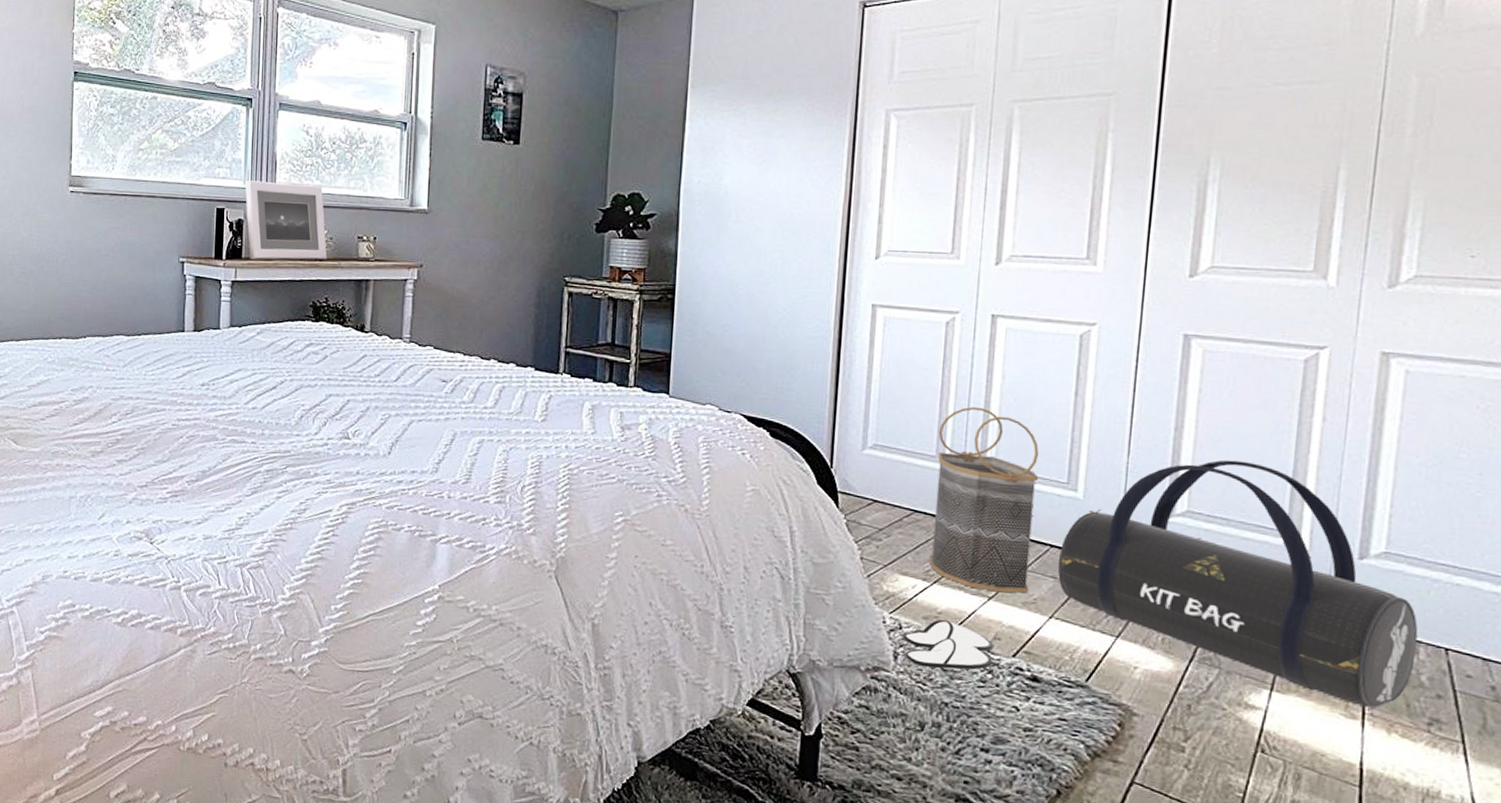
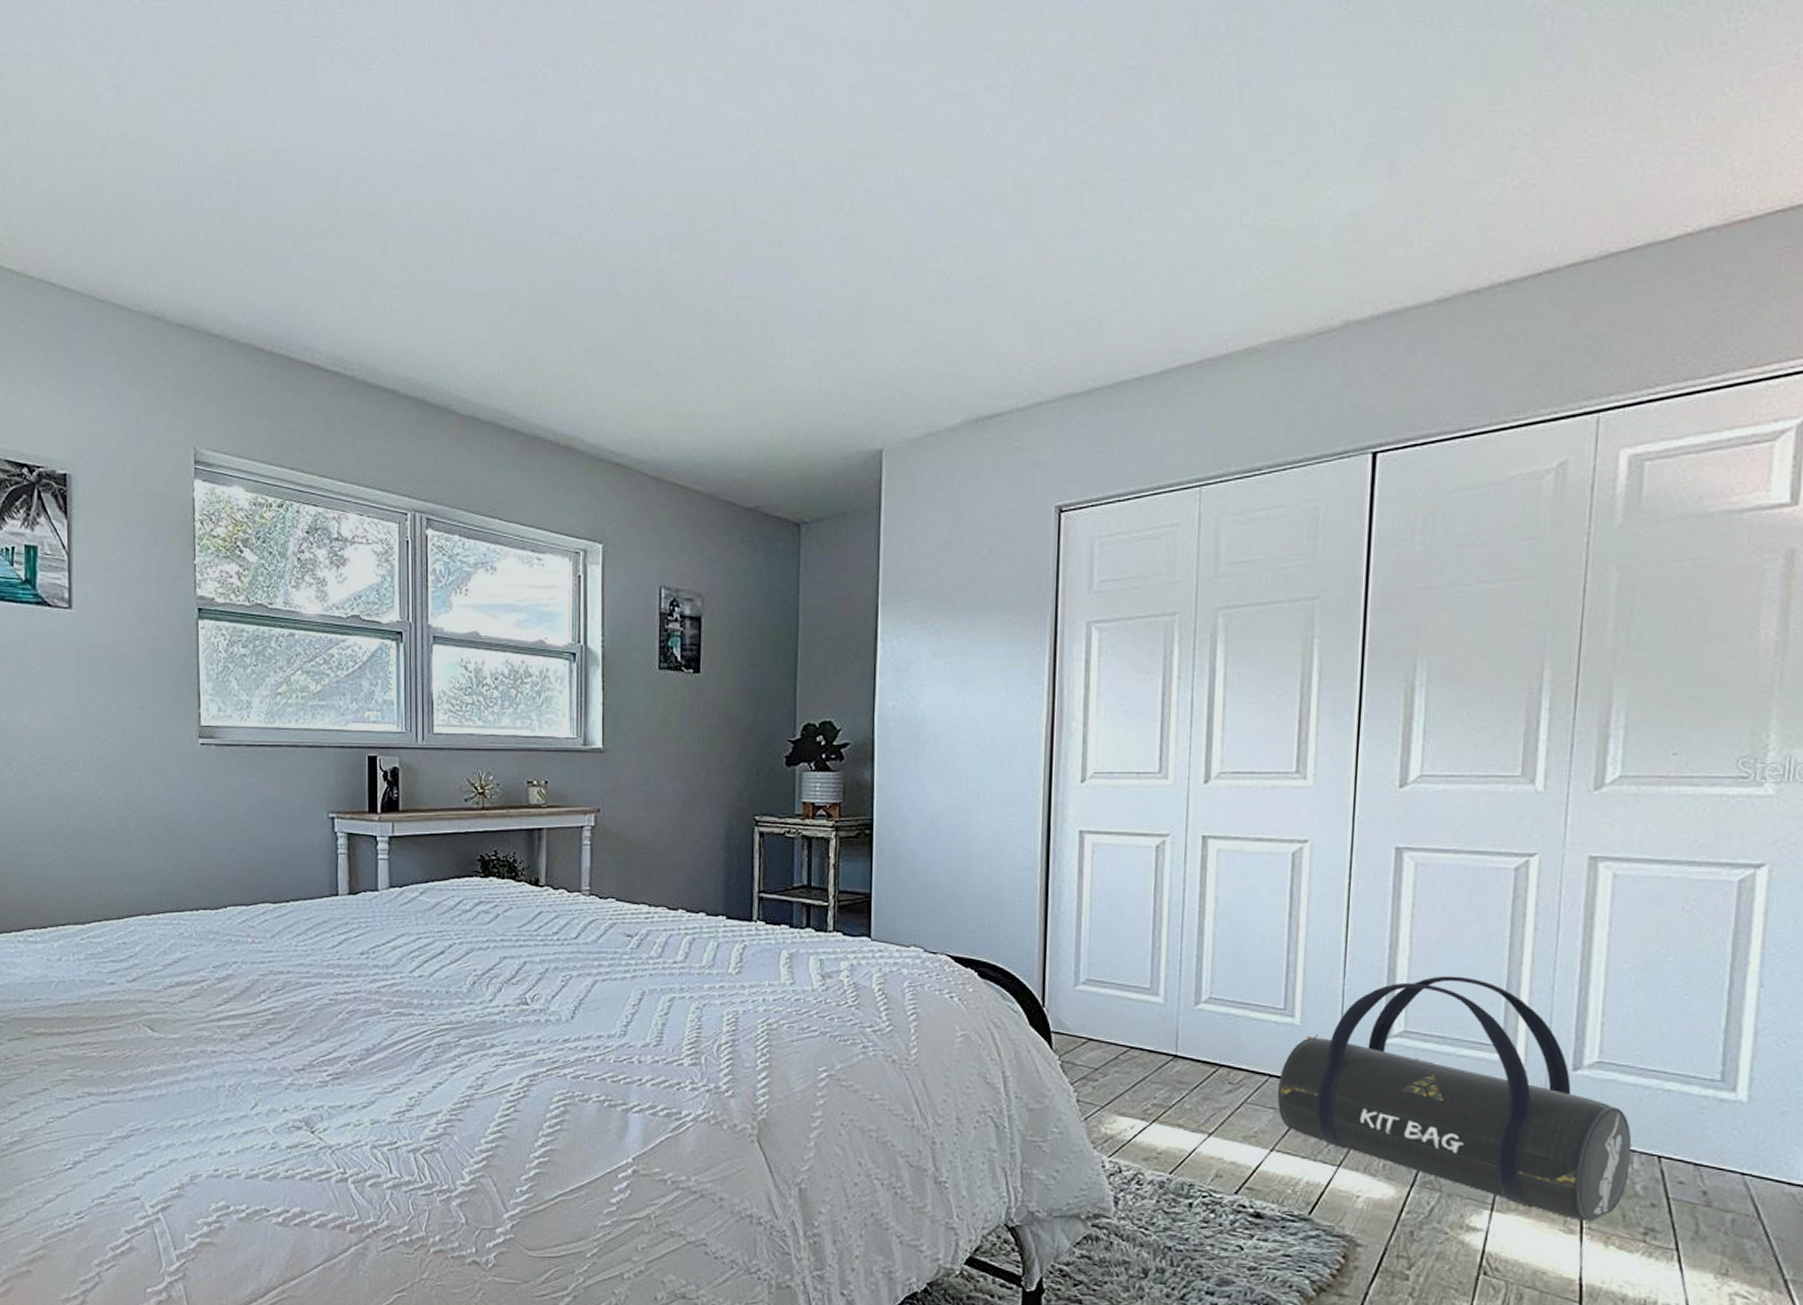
picture frame: present [245,180,328,260] -> none [399,724,495,812]
slippers: present [902,619,994,670] -> none [1122,1159,1216,1212]
basket: present [929,406,1039,593] -> none [1148,934,1256,1128]

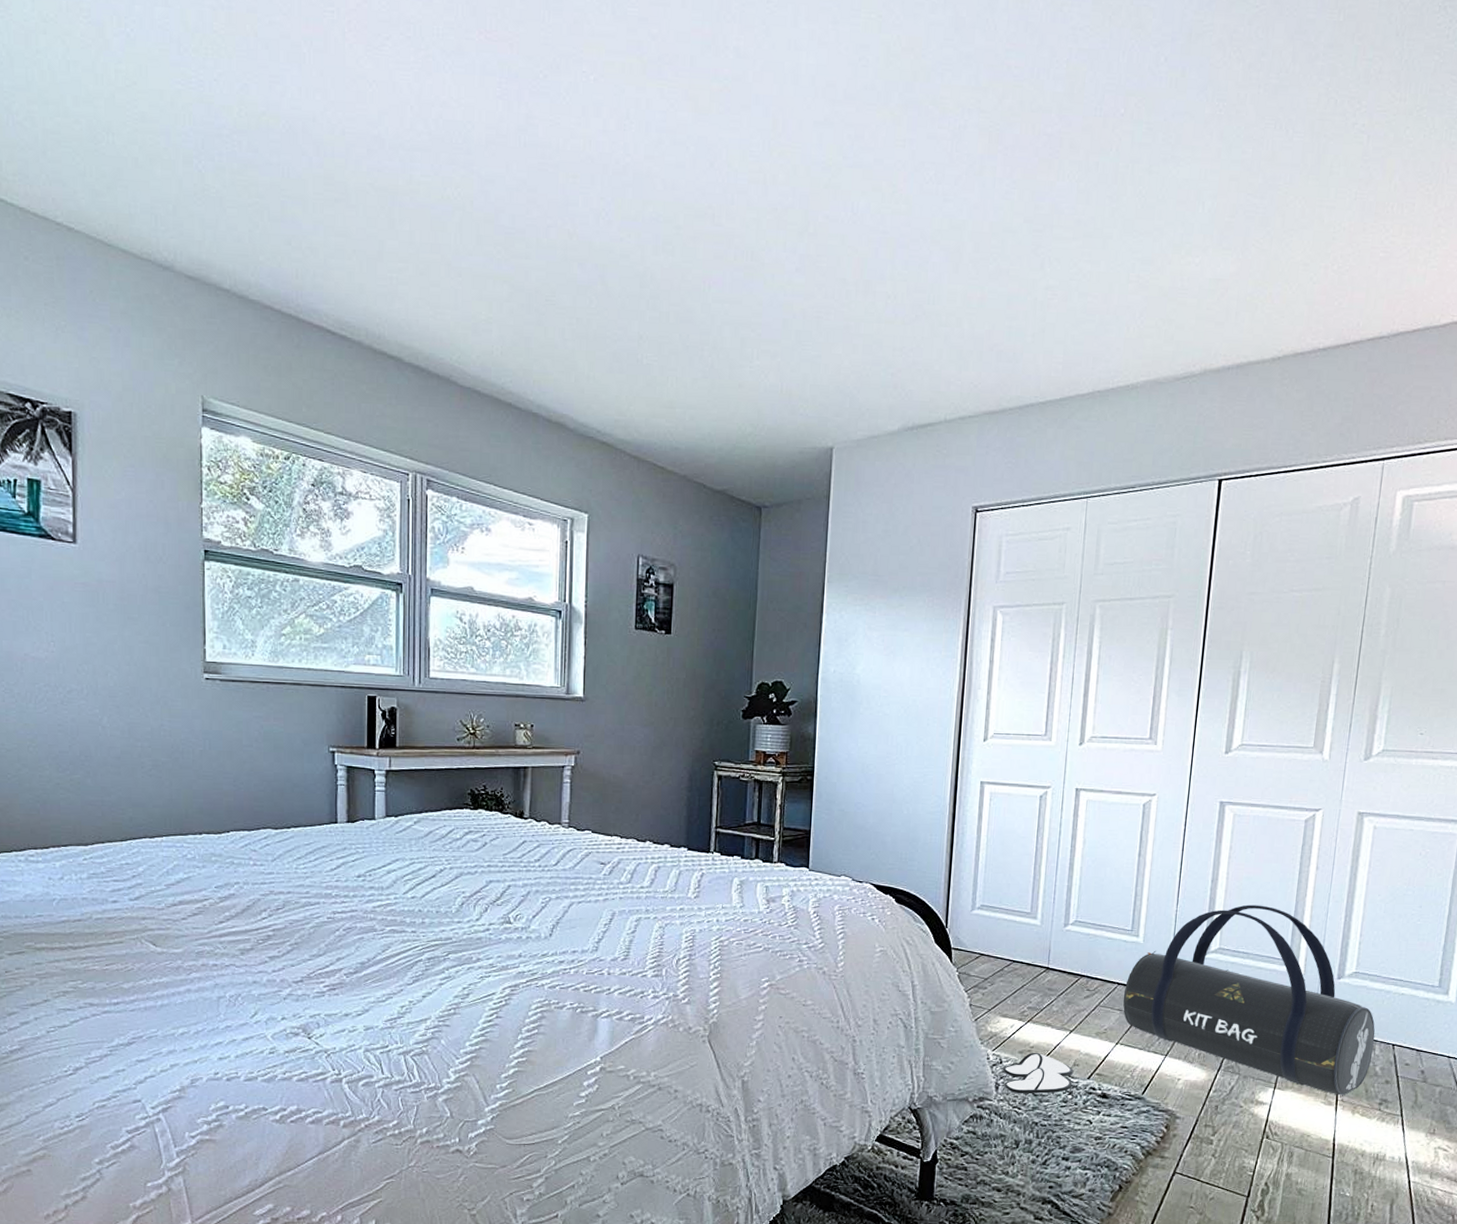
slippers: none [1122,1159,1216,1212] -> present [1002,1052,1074,1094]

